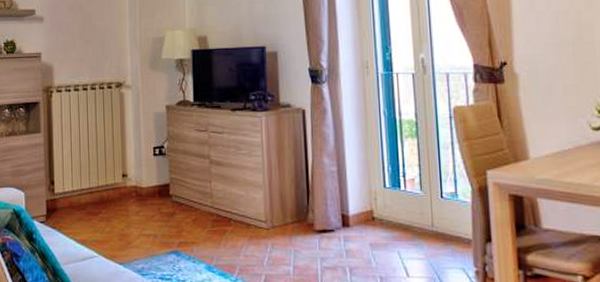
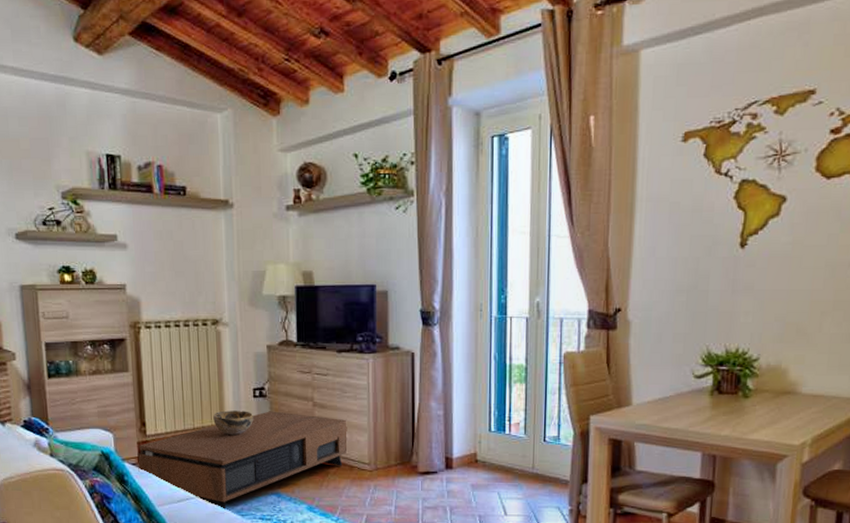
coffee table: none [46,169,243,270] -> present [137,411,347,511]
decorative bowl: none [116,169,154,192] -> present [213,410,254,435]

